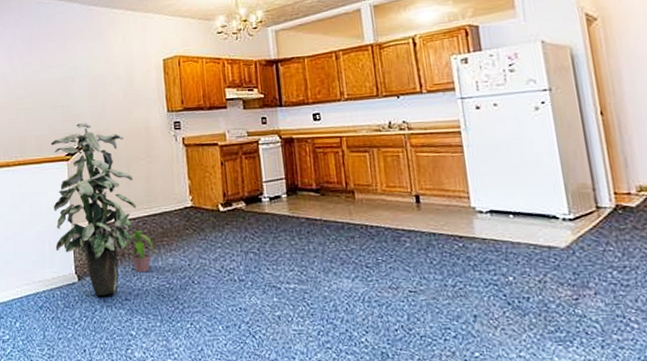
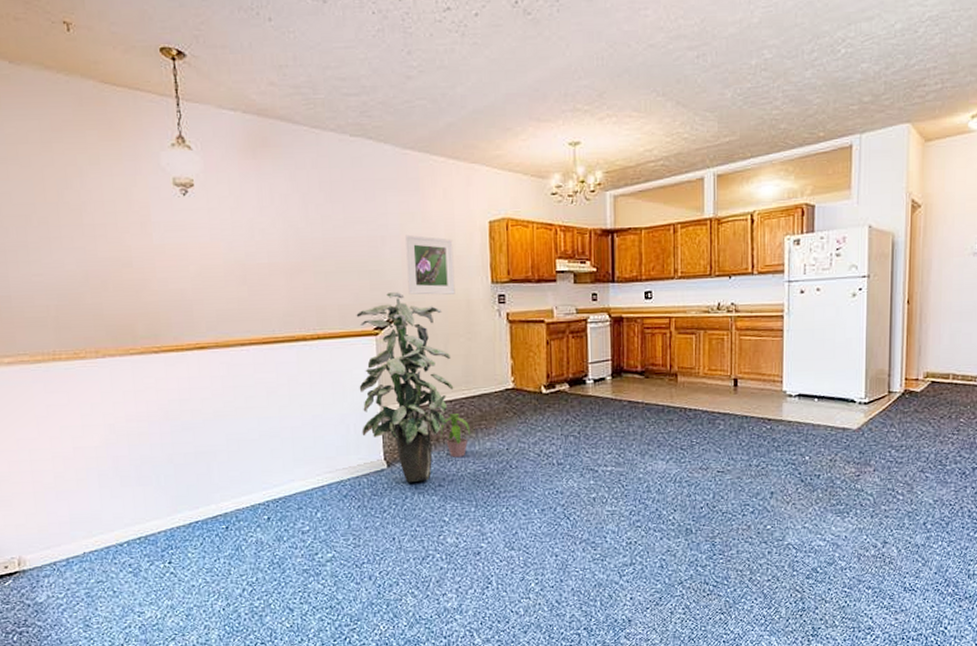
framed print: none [92,74,136,125] -> present [405,234,455,295]

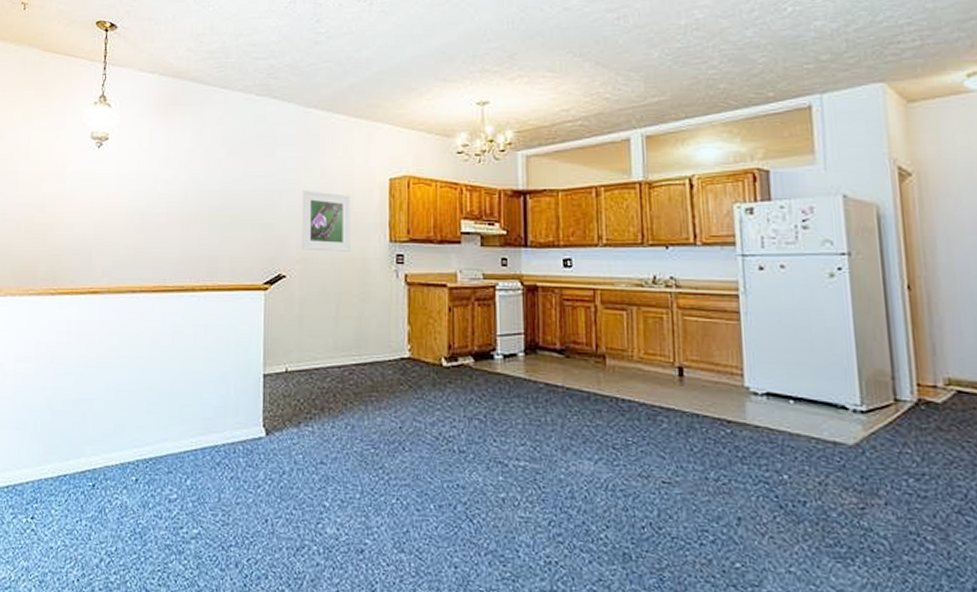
indoor plant: present [356,292,454,483] -> none [242,247,344,456]
potted plant: present [440,413,471,458] -> none [326,381,360,432]

